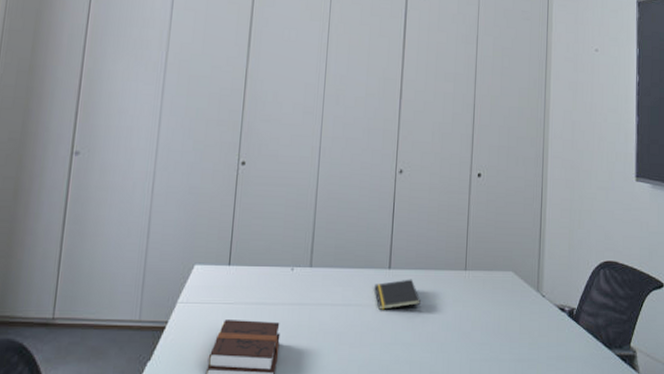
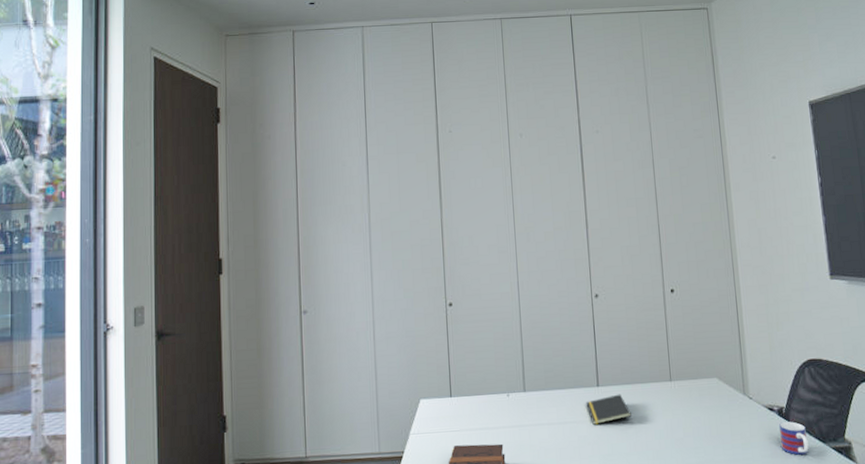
mug: none [568,324,594,360] -> present [779,421,809,455]

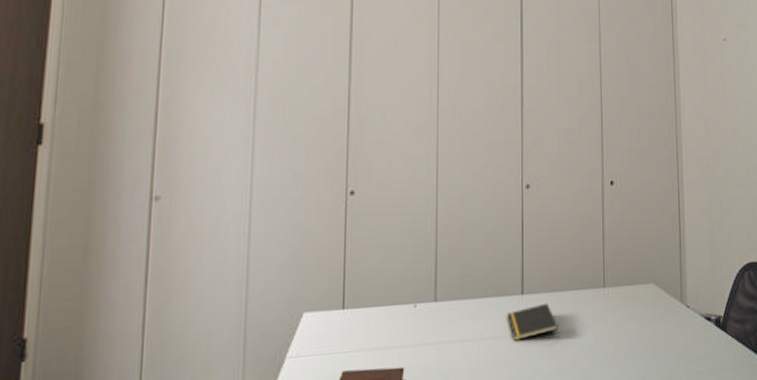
mug: present [779,421,809,455] -> none [716,332,745,370]

